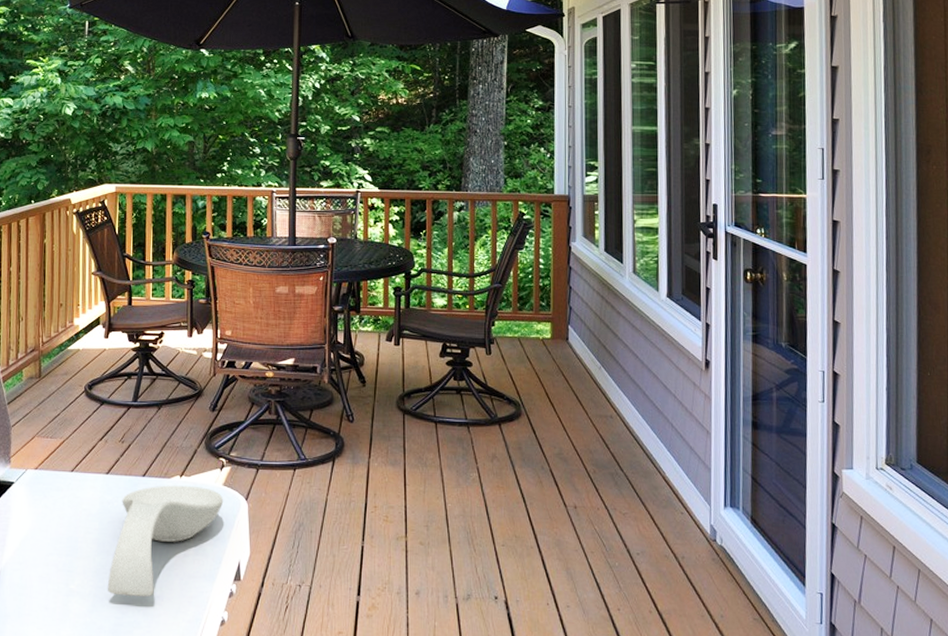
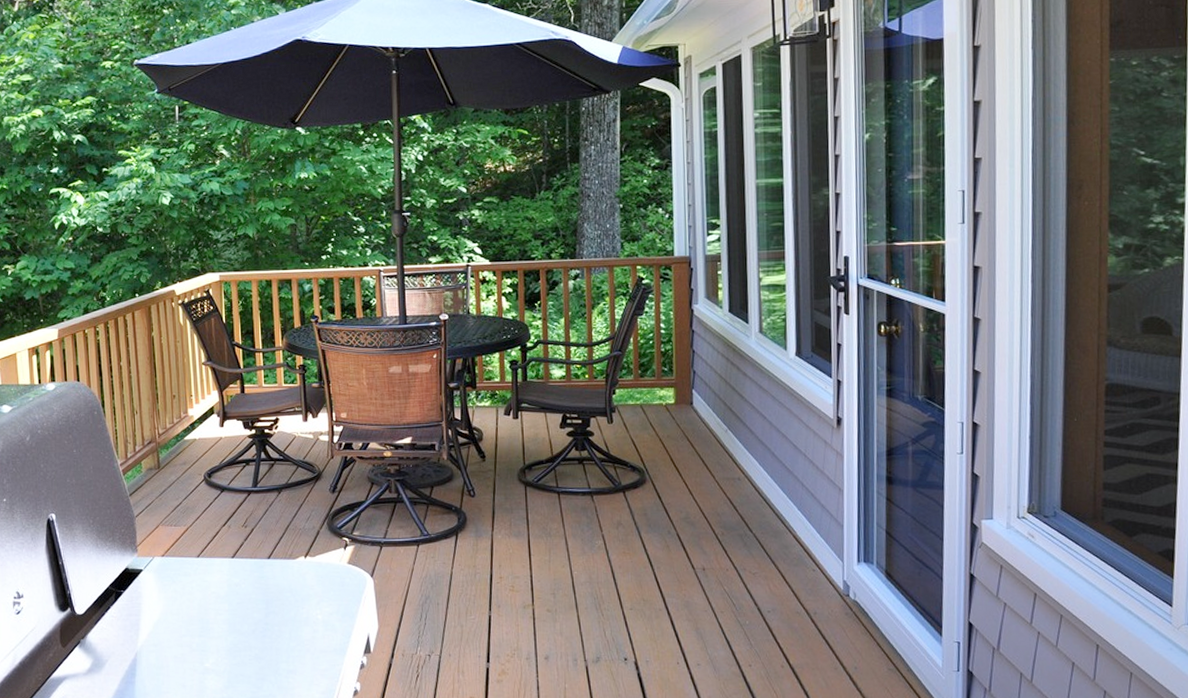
spoon rest: present [107,485,224,596] -> none [241,565,350,671]

